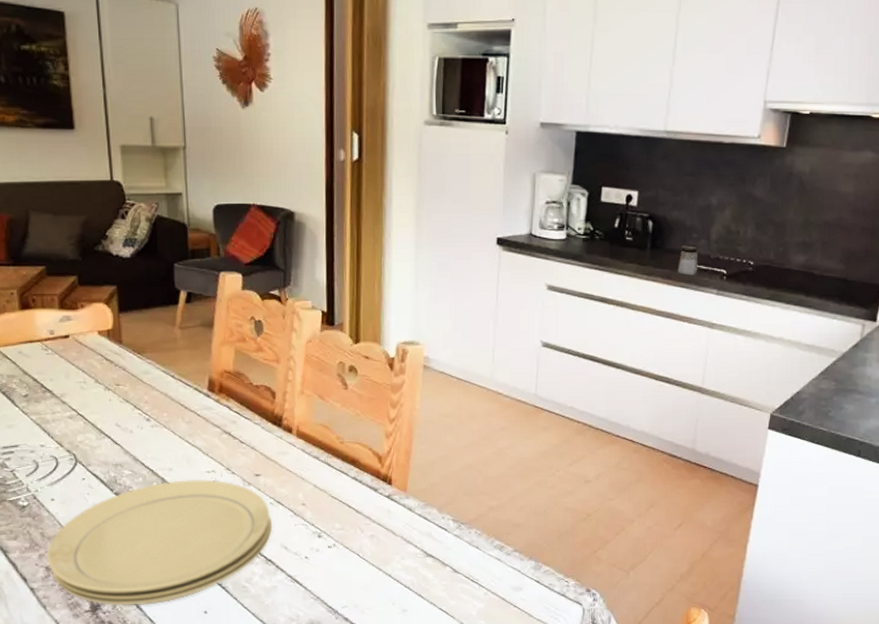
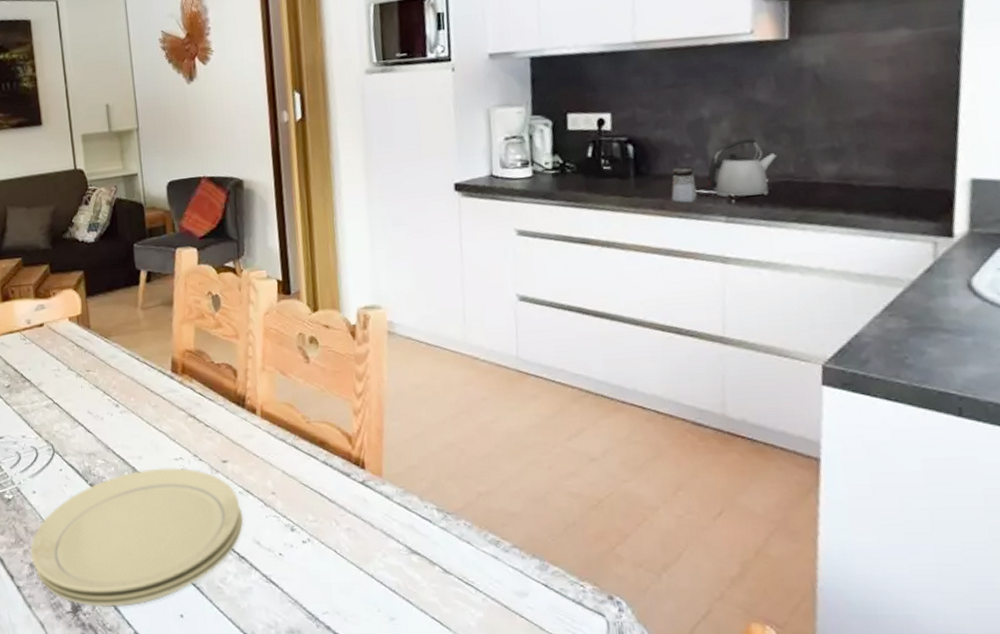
kettle: none [706,226,763,275] -> present [707,137,778,198]

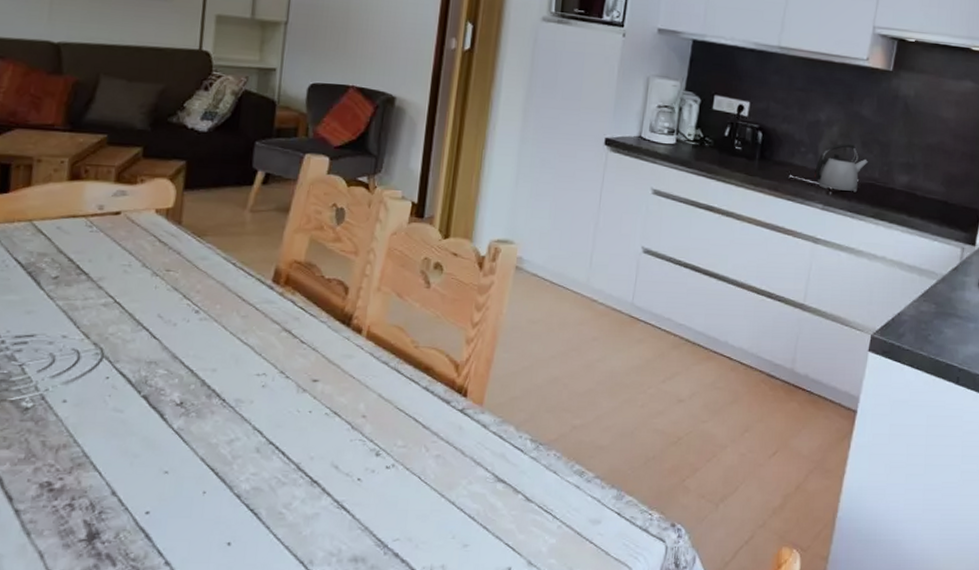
plate: present [30,468,244,607] -> none [42,383,324,534]
salt shaker: present [671,165,698,205] -> none [784,157,806,190]

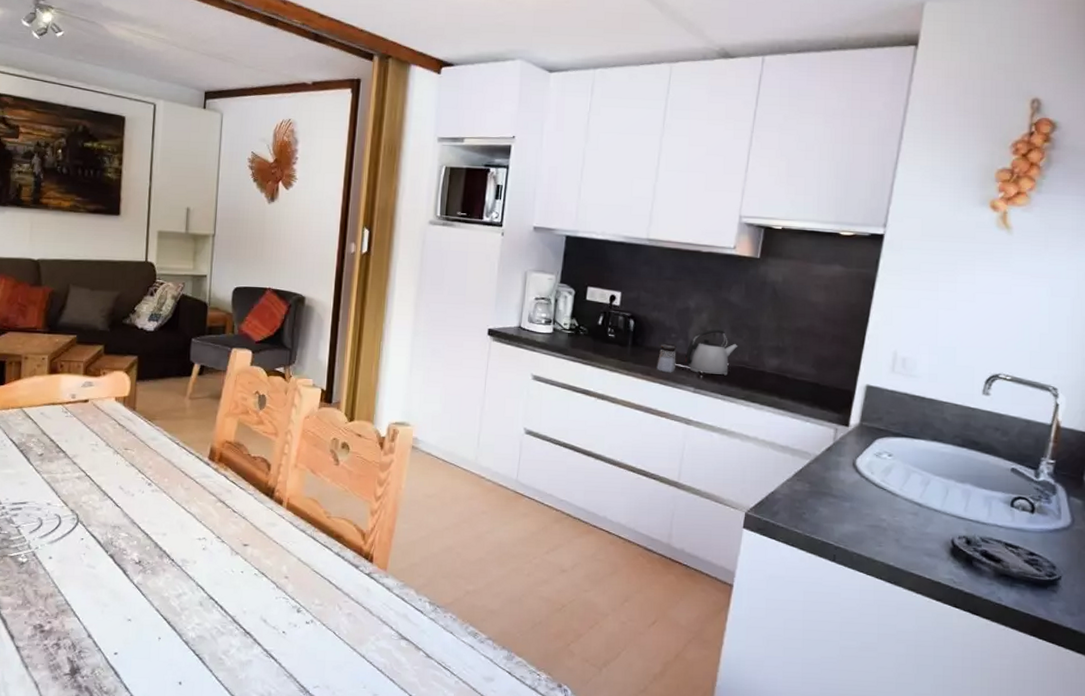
salt shaker: none [784,157,806,190] -> present [656,343,677,374]

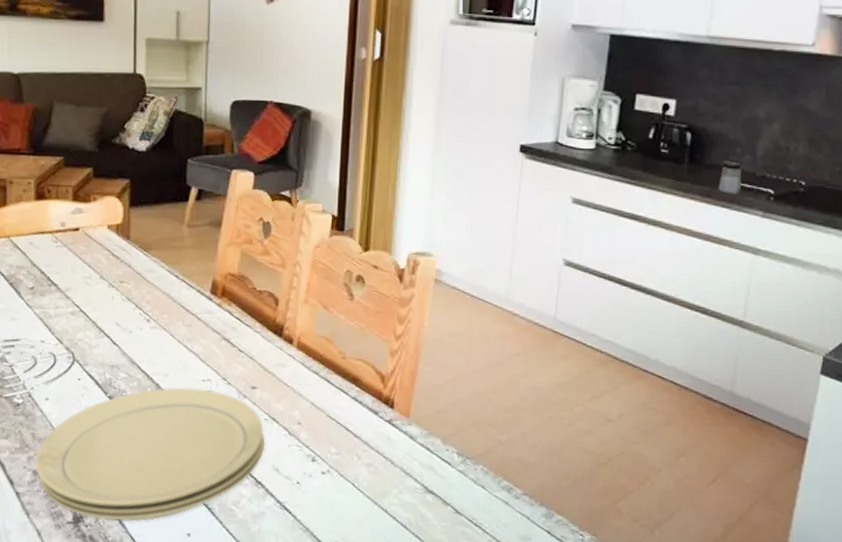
plate: none [35,546,254,672] -> present [34,387,265,521]
kettle: present [684,328,738,376] -> none [751,141,817,197]

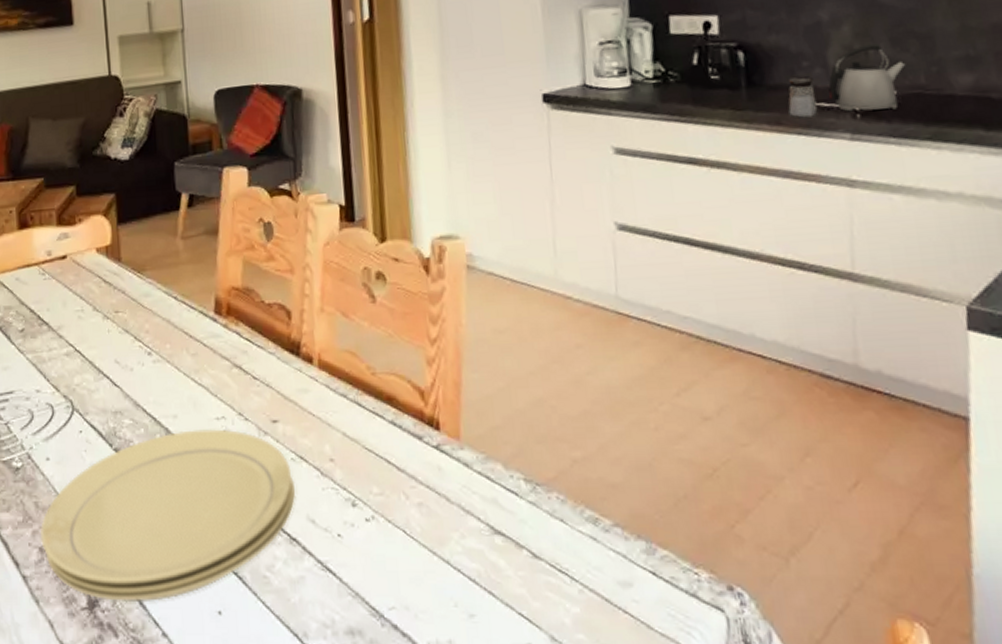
kettle: none [751,141,817,197] -> present [828,43,906,112]

